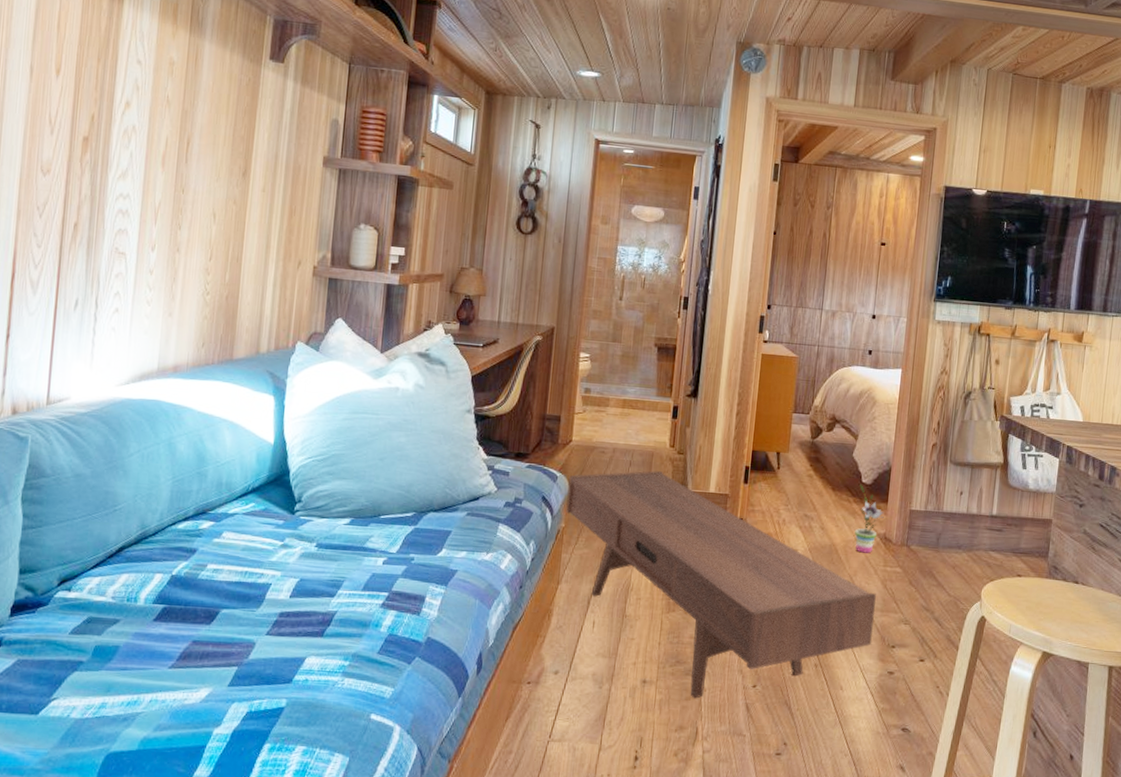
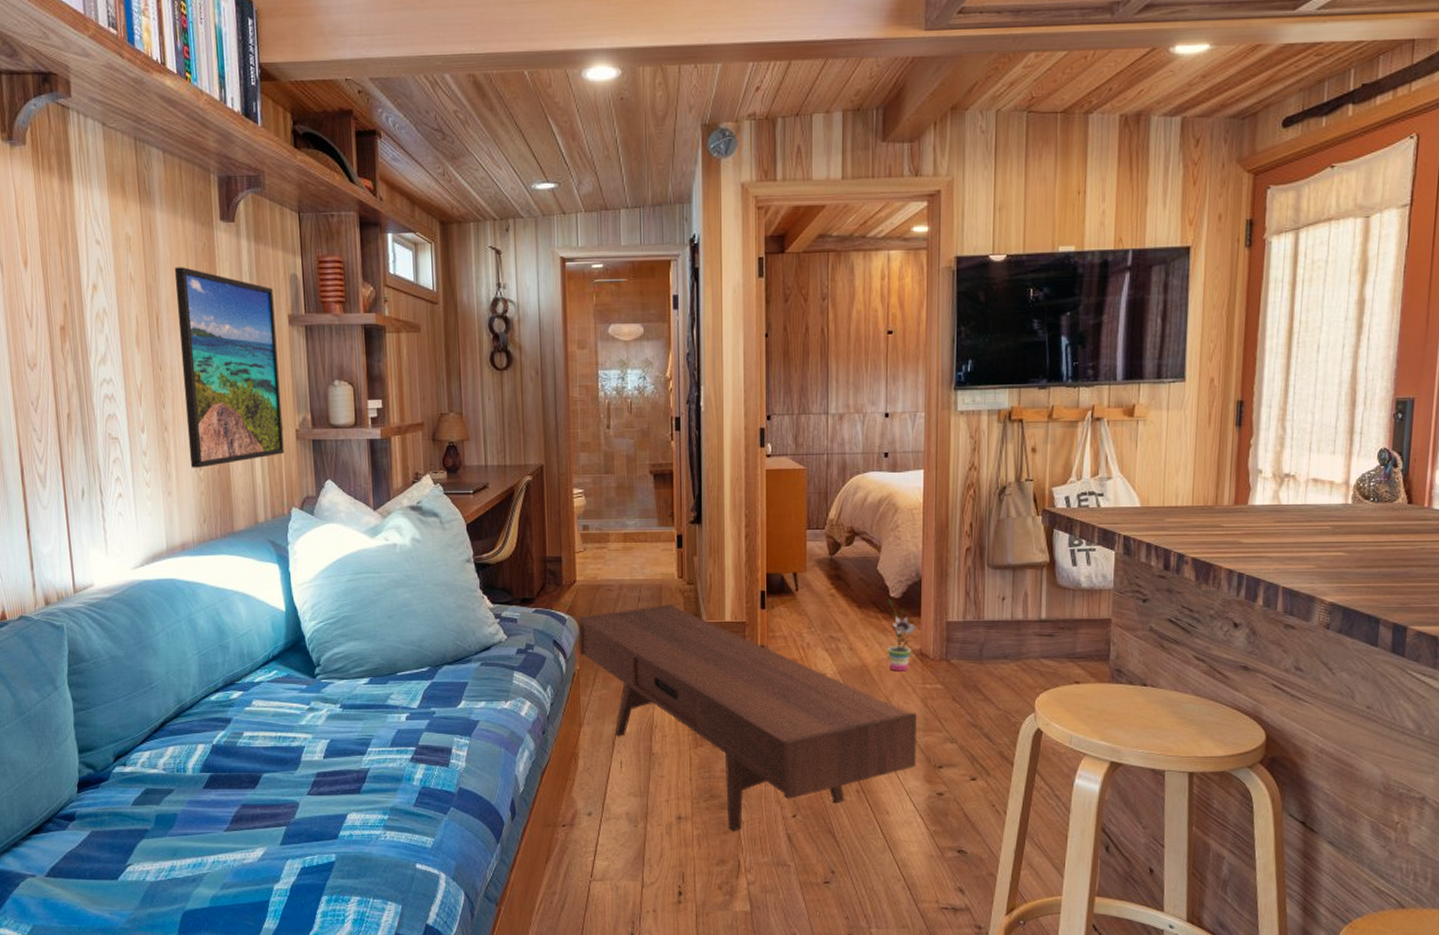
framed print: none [197,97,312,293] -> present [174,267,284,468]

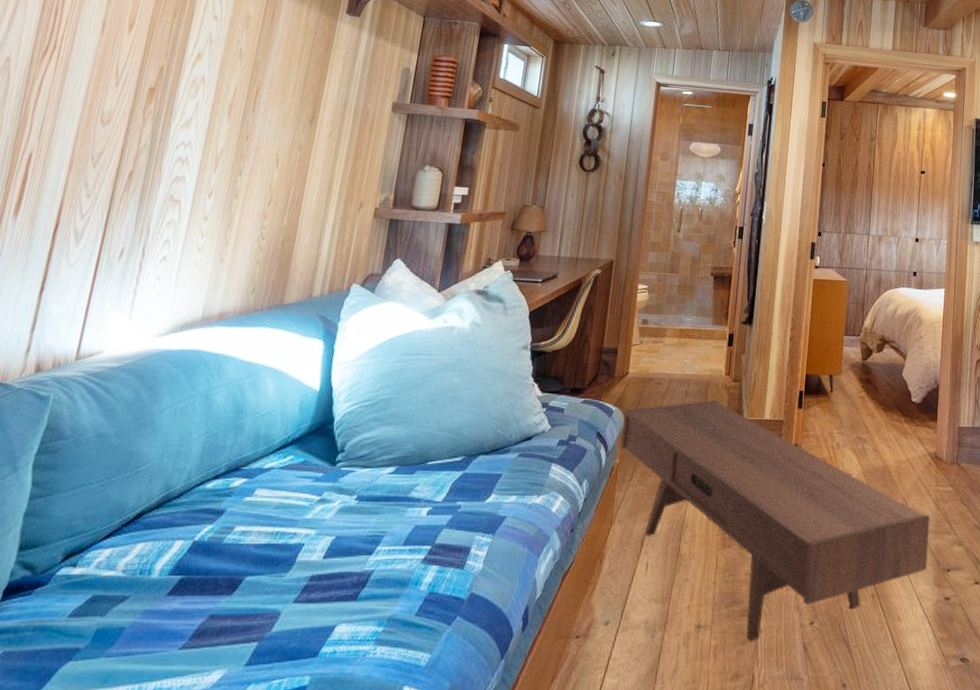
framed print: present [174,267,284,468] -> none [252,48,383,238]
potted plant: present [887,599,918,671] -> none [906,404,934,474]

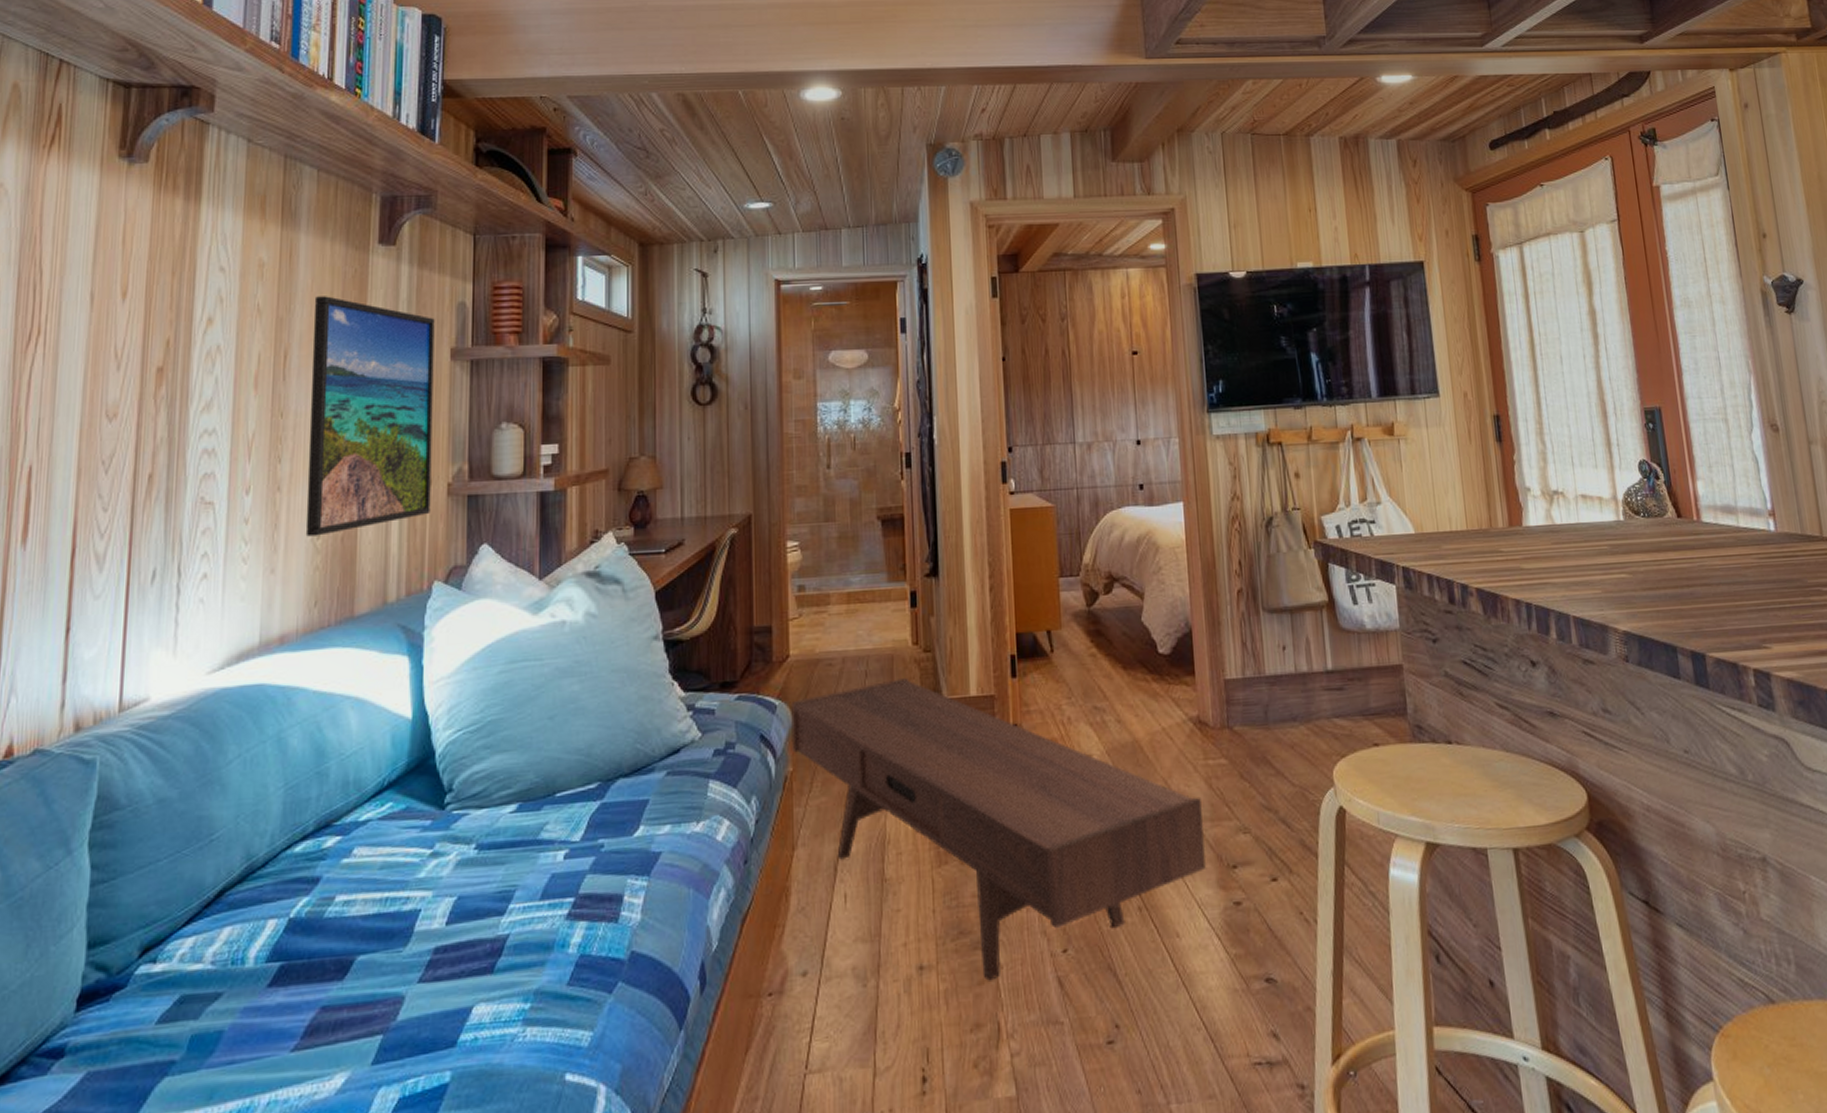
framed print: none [252,48,383,238] -> present [305,296,435,537]

